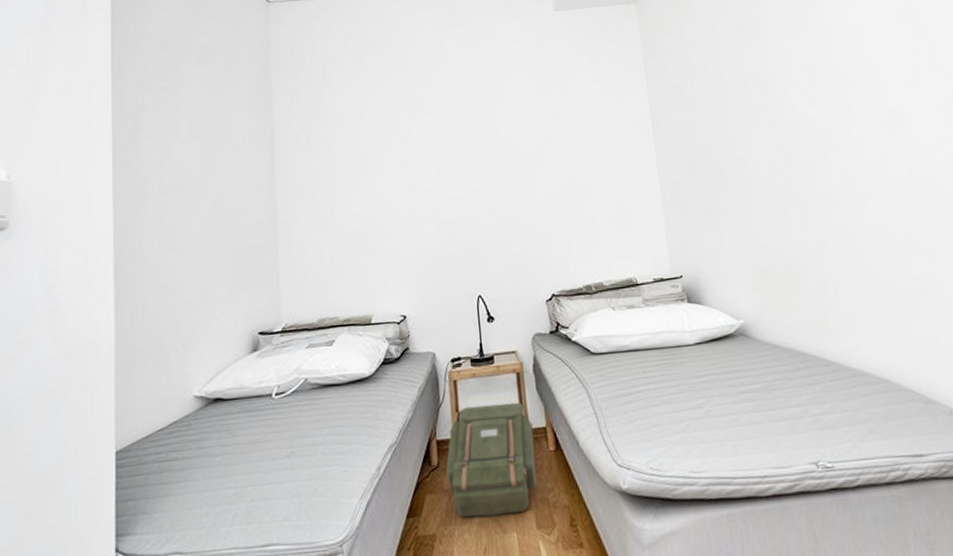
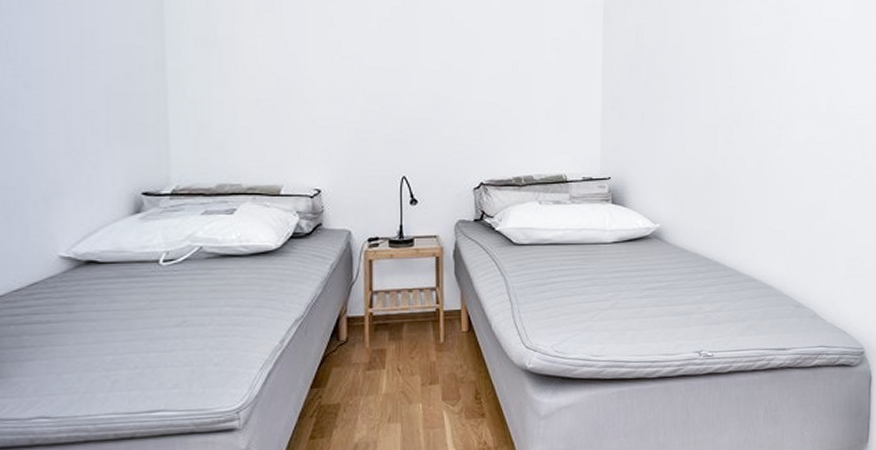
backpack: present [446,402,536,518] -> none [355,285,447,389]

